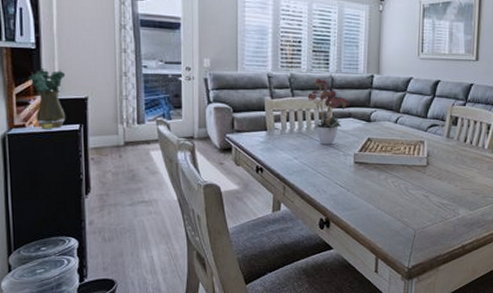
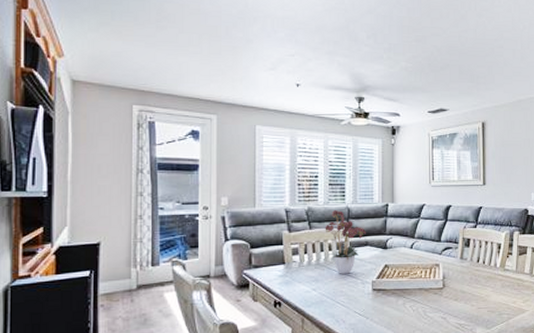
vase: present [28,67,66,130] -> none [37,215,78,279]

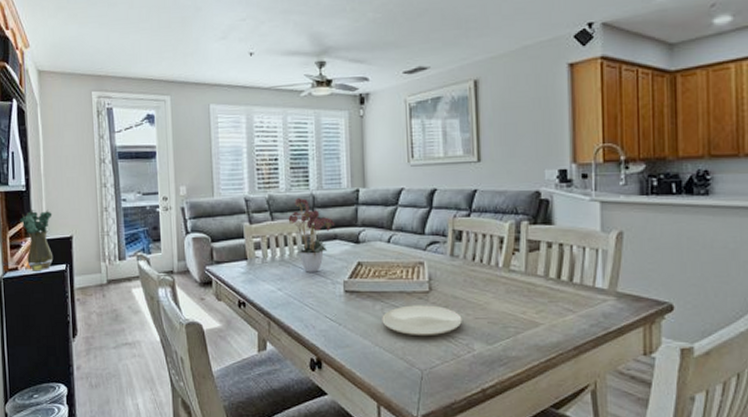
vase: none [37,215,78,279] -> present [20,209,54,272]
plate: none [403,299,468,325] -> present [382,305,462,336]

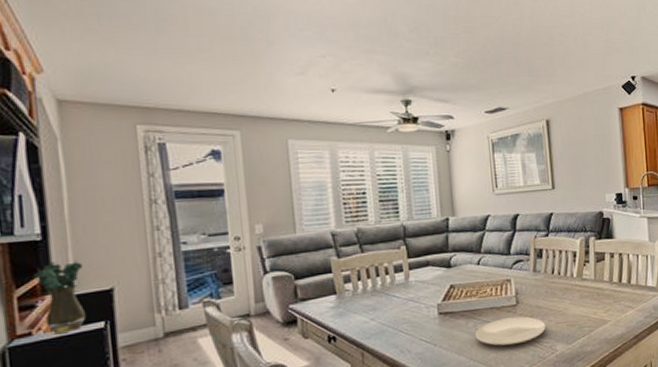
flower arrangement: present [288,198,335,272] -> none [378,229,427,300]

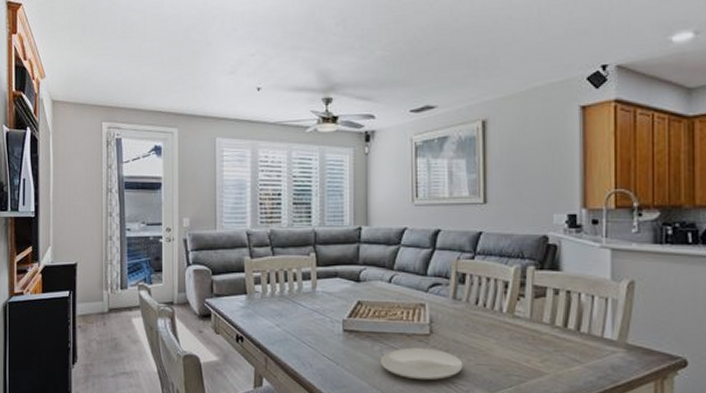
vase: present [33,260,87,335] -> none [28,235,59,297]

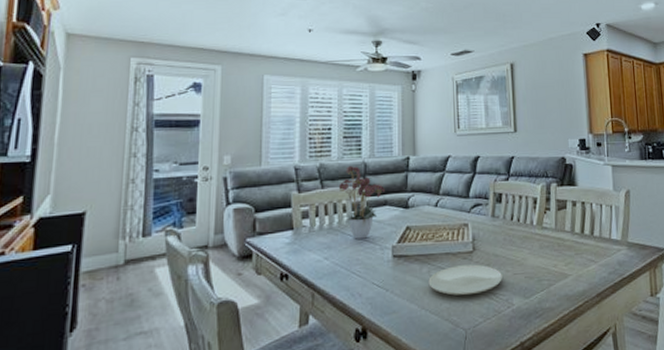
flower arrangement: none [289,234,336,310] -> present [338,166,386,239]

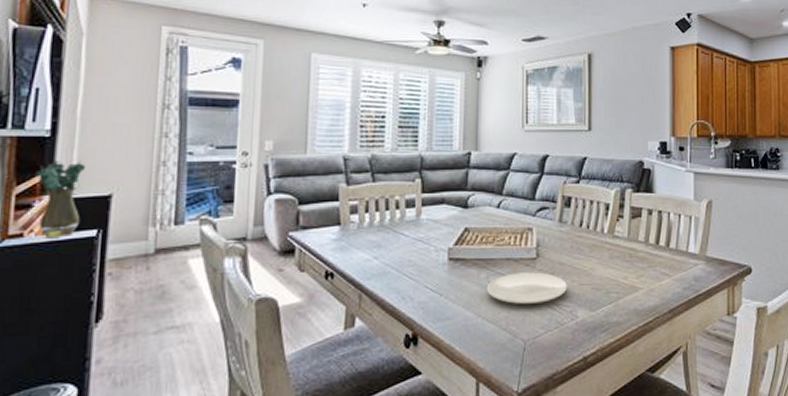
vase: none [17,182,63,256] -> present [36,159,86,239]
flower arrangement: present [338,166,386,239] -> none [391,159,444,239]

